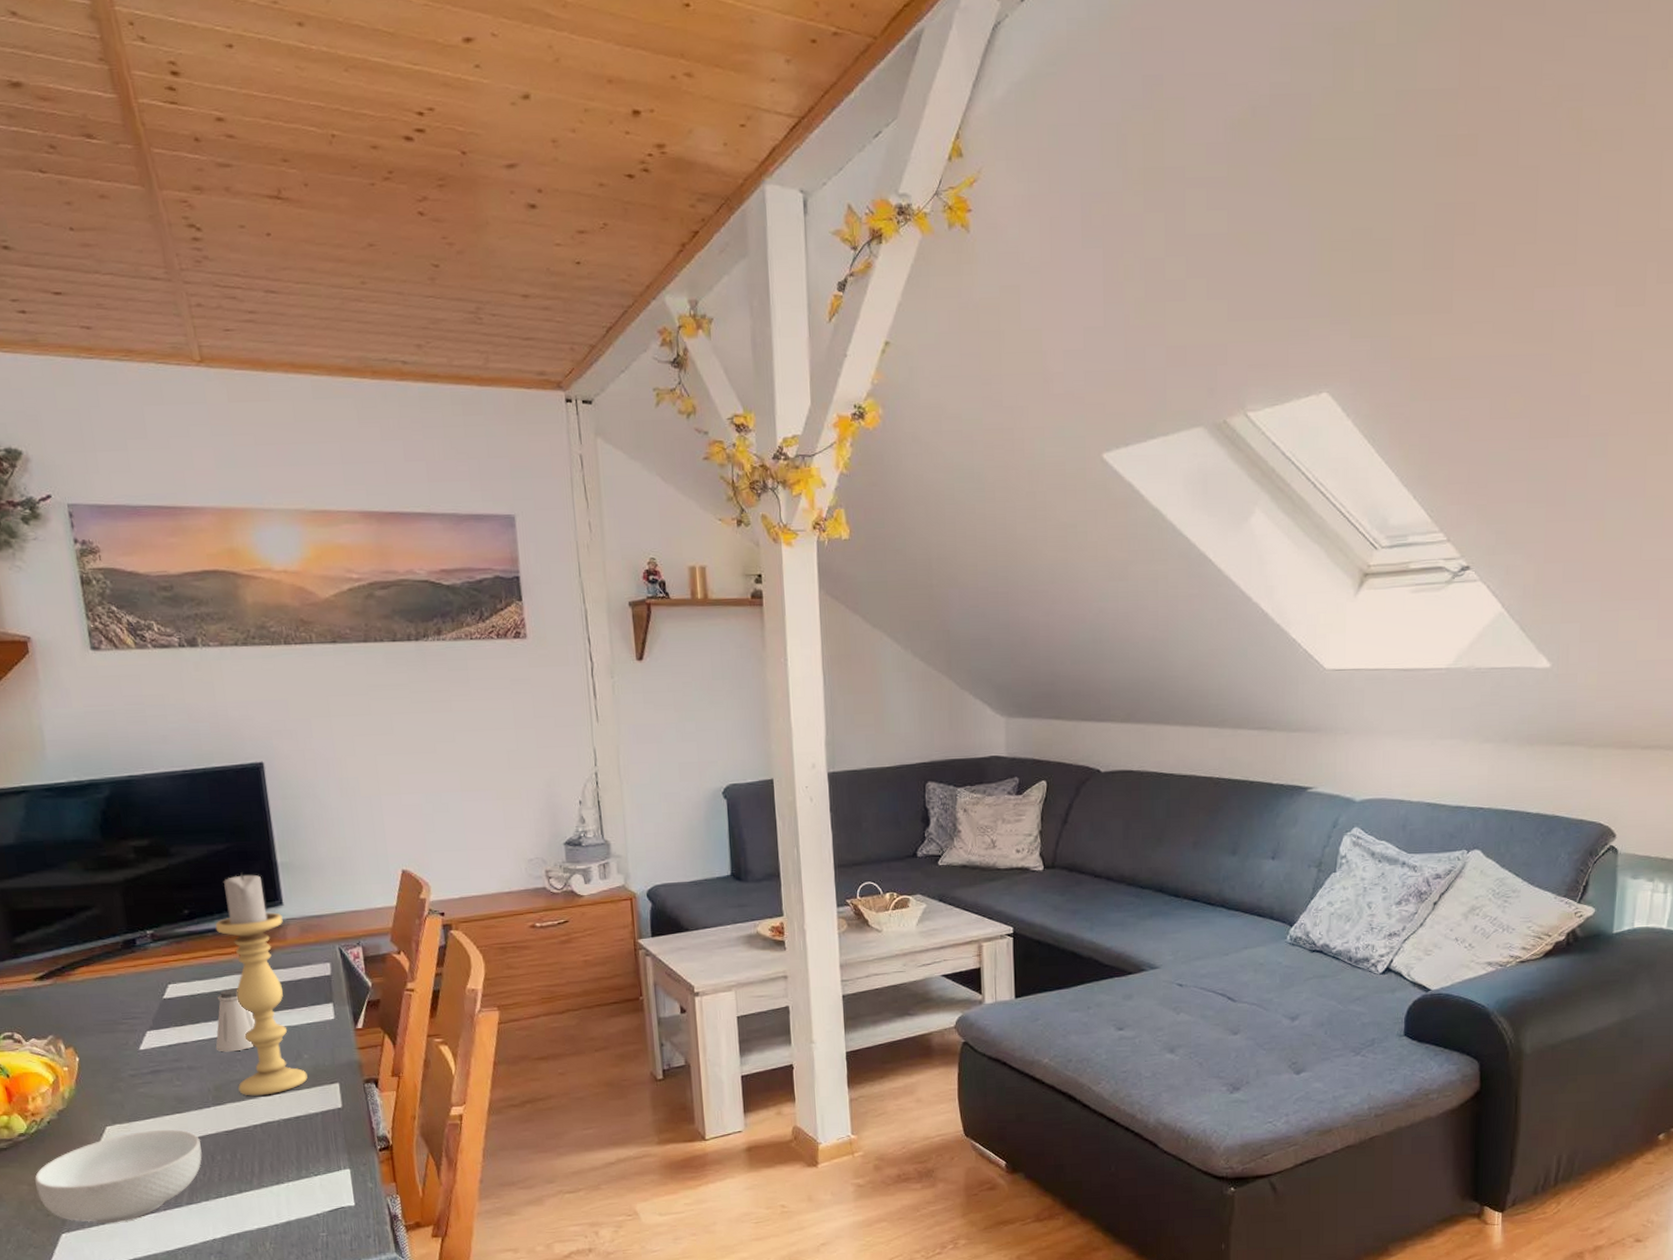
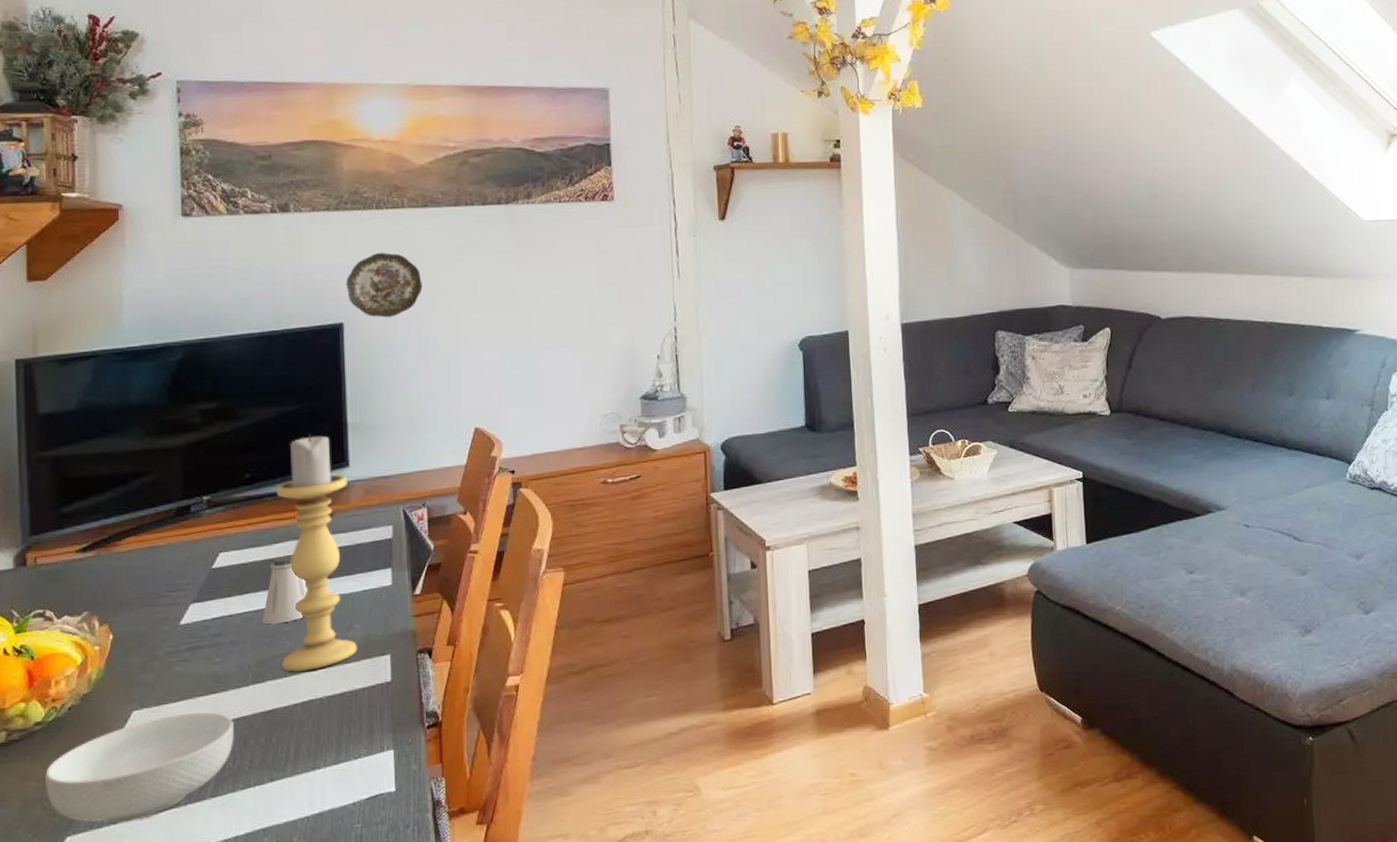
decorative plate: none [261,691,339,758] -> present [345,253,423,318]

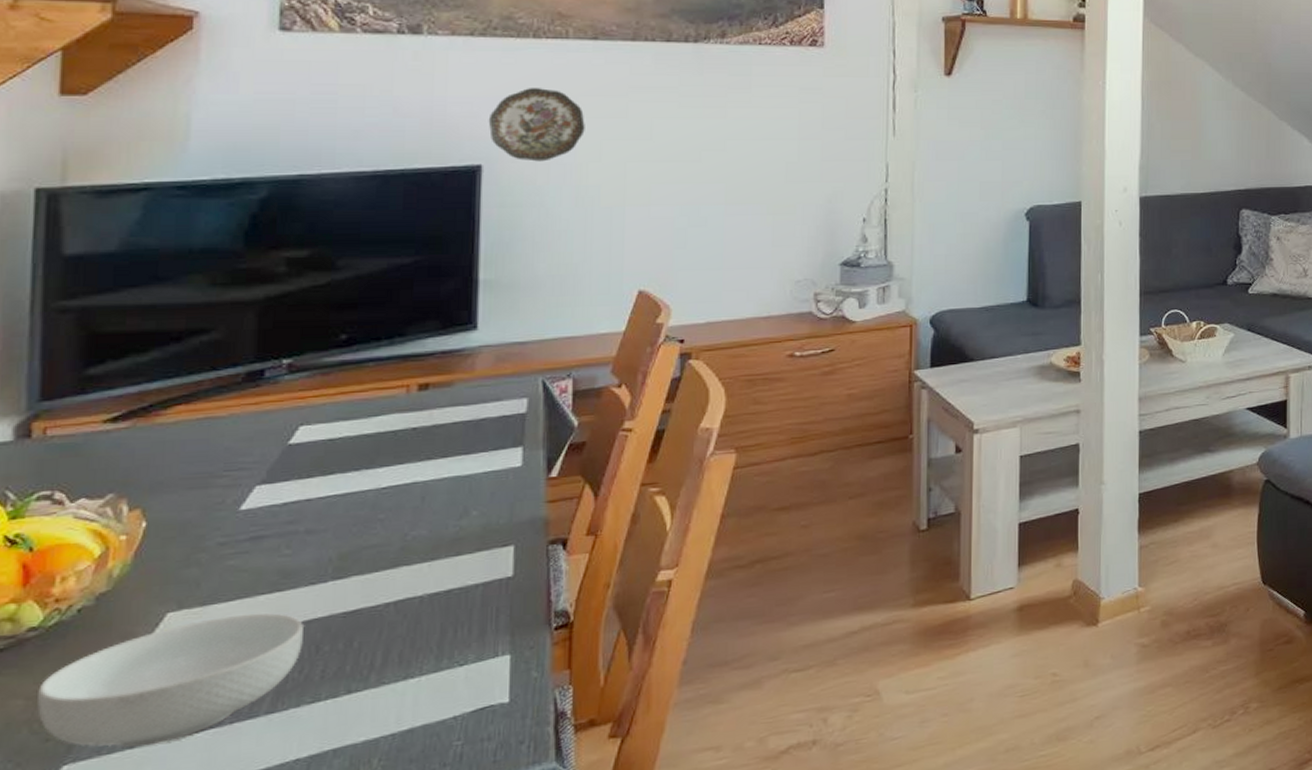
saltshaker: present [262,555,308,625] -> none [350,430,414,511]
candle holder: present [276,434,357,672] -> none [373,290,474,566]

